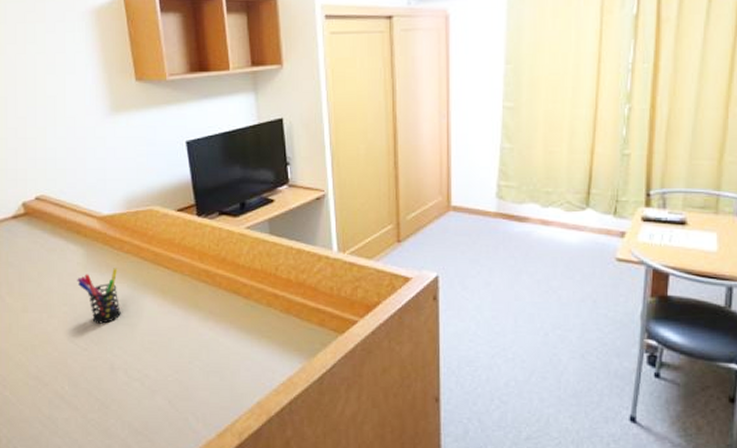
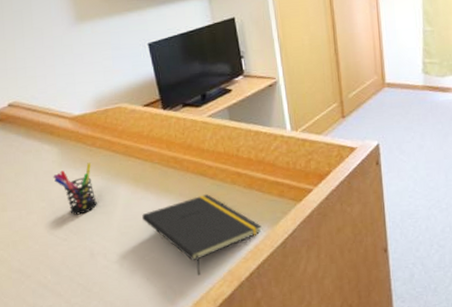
notepad: none [168,315,297,404] -> present [142,194,262,275]

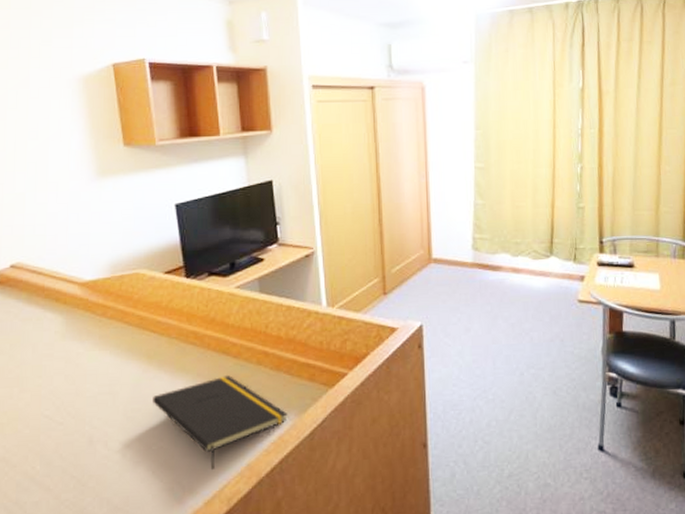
pen holder: present [53,162,97,215] -> none [54,335,102,395]

